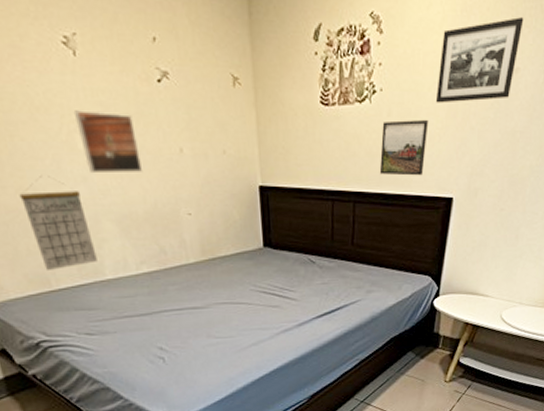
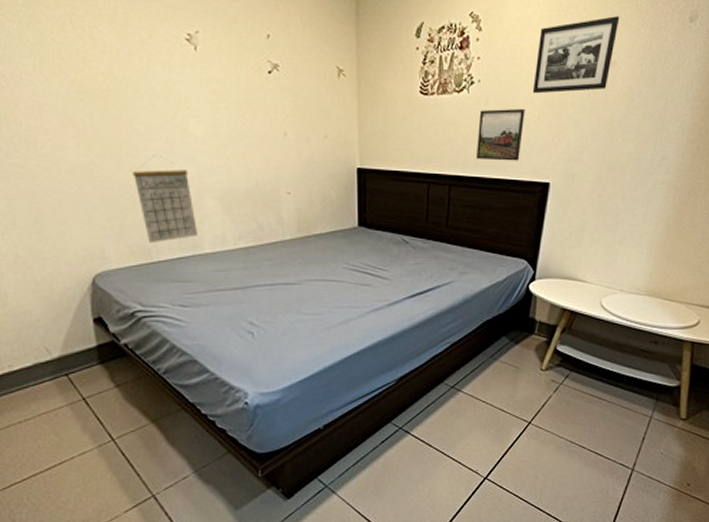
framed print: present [73,110,143,174] -> none [189,98,248,155]

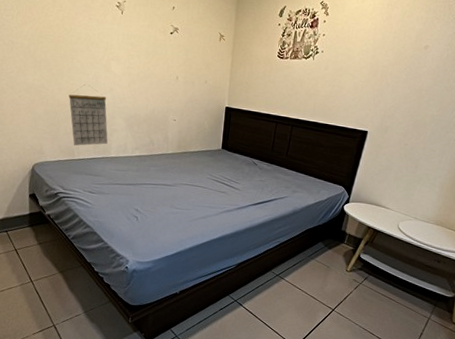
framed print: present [475,108,525,161] -> none [314,73,355,113]
picture frame: present [532,16,620,94] -> none [362,12,435,66]

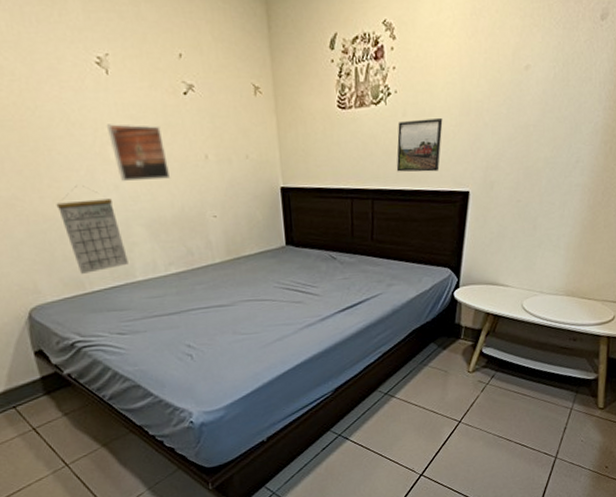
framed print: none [113,47,150,89] -> present [106,124,171,182]
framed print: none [314,73,355,113] -> present [396,117,443,172]

